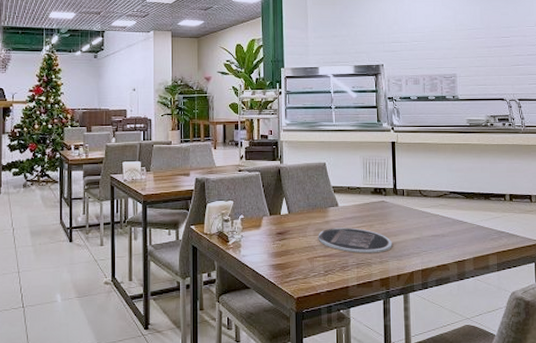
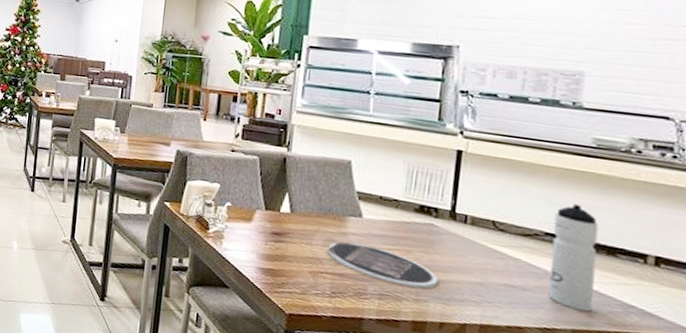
water bottle: none [453,168,482,242] -> present [548,204,599,312]

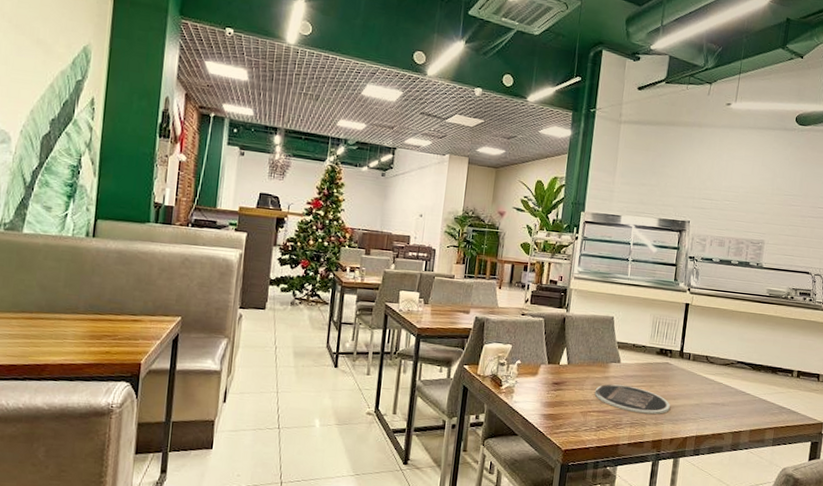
water bottle: present [548,204,599,312] -> none [737,339,768,415]

